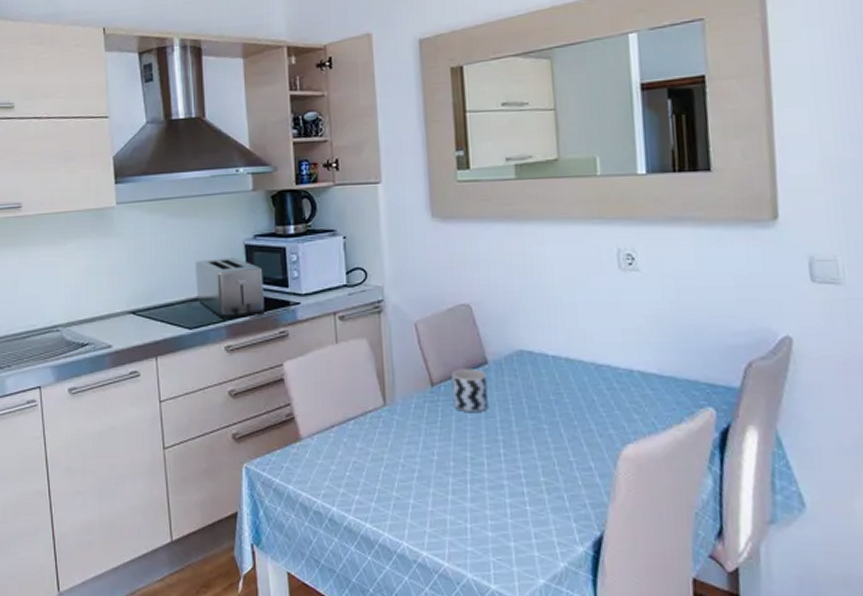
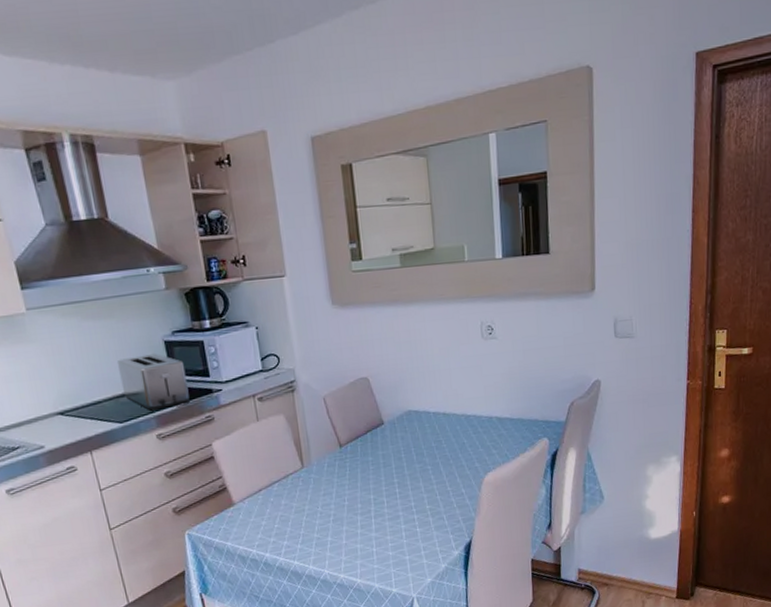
cup: present [451,369,488,413] -> none [355,429,386,465]

